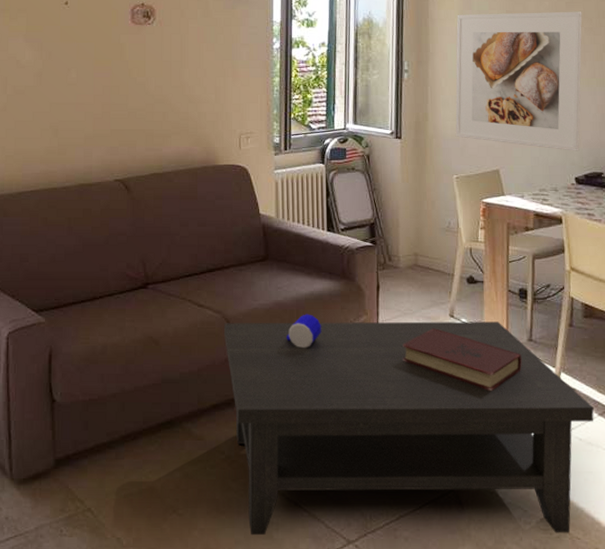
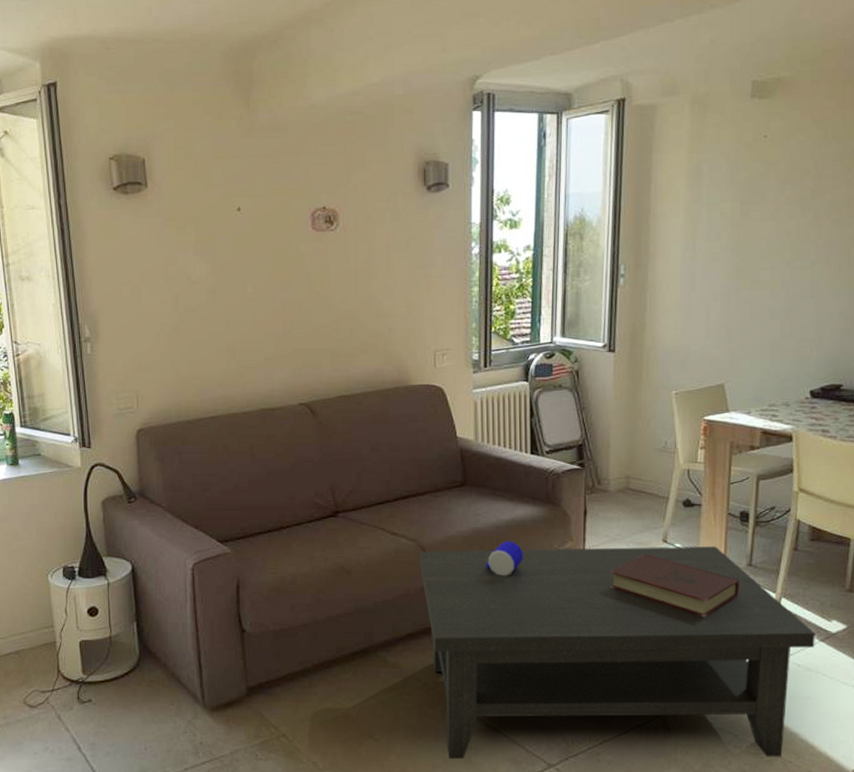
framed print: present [455,11,582,151] -> none [676,200,830,362]

